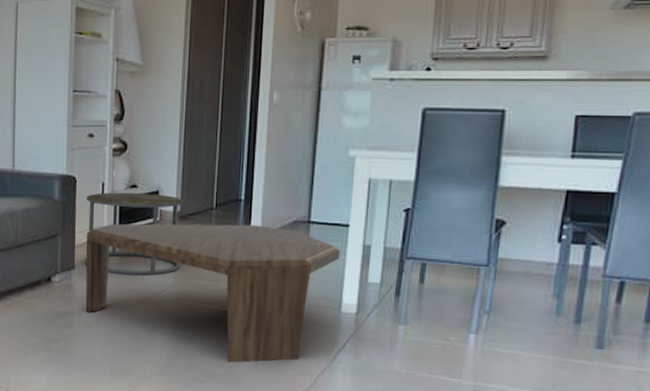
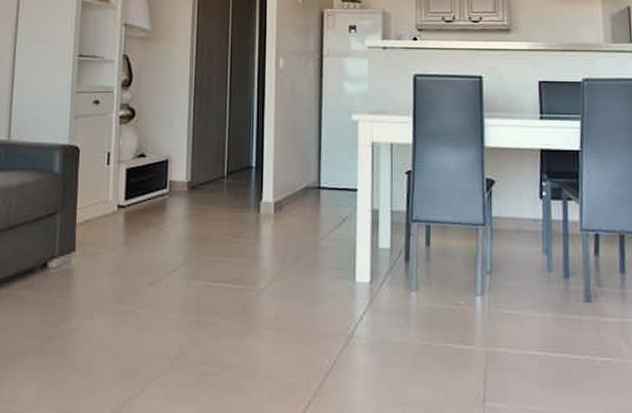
side table: present [84,192,184,276] -> none [86,162,195,255]
coffee table: present [85,223,340,363] -> none [86,193,350,349]

